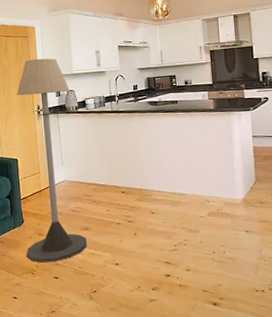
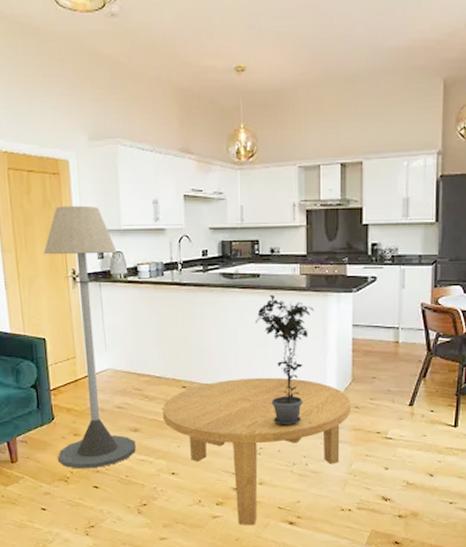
coffee table: none [106,181,257,307] -> present [162,377,351,525]
potted plant: none [176,116,221,220] -> present [256,295,314,426]

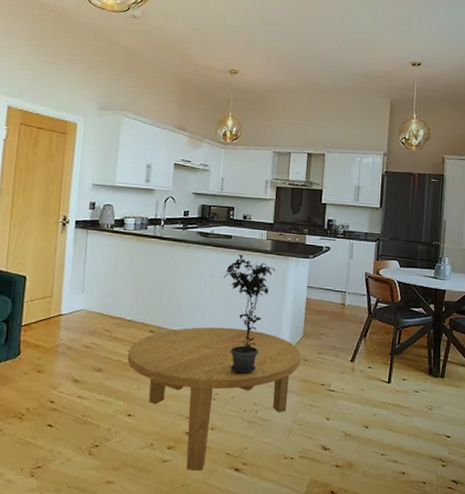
floor lamp: present [44,205,136,469] -> none [16,160,108,407]

